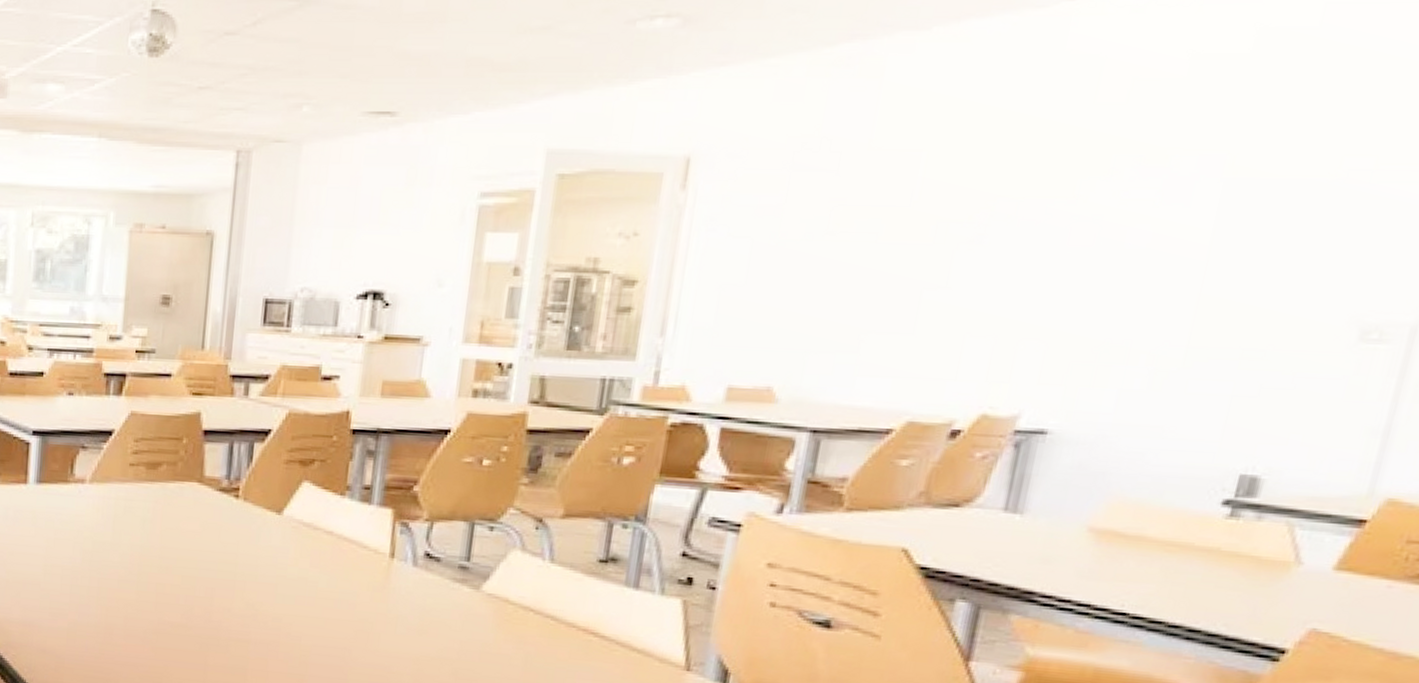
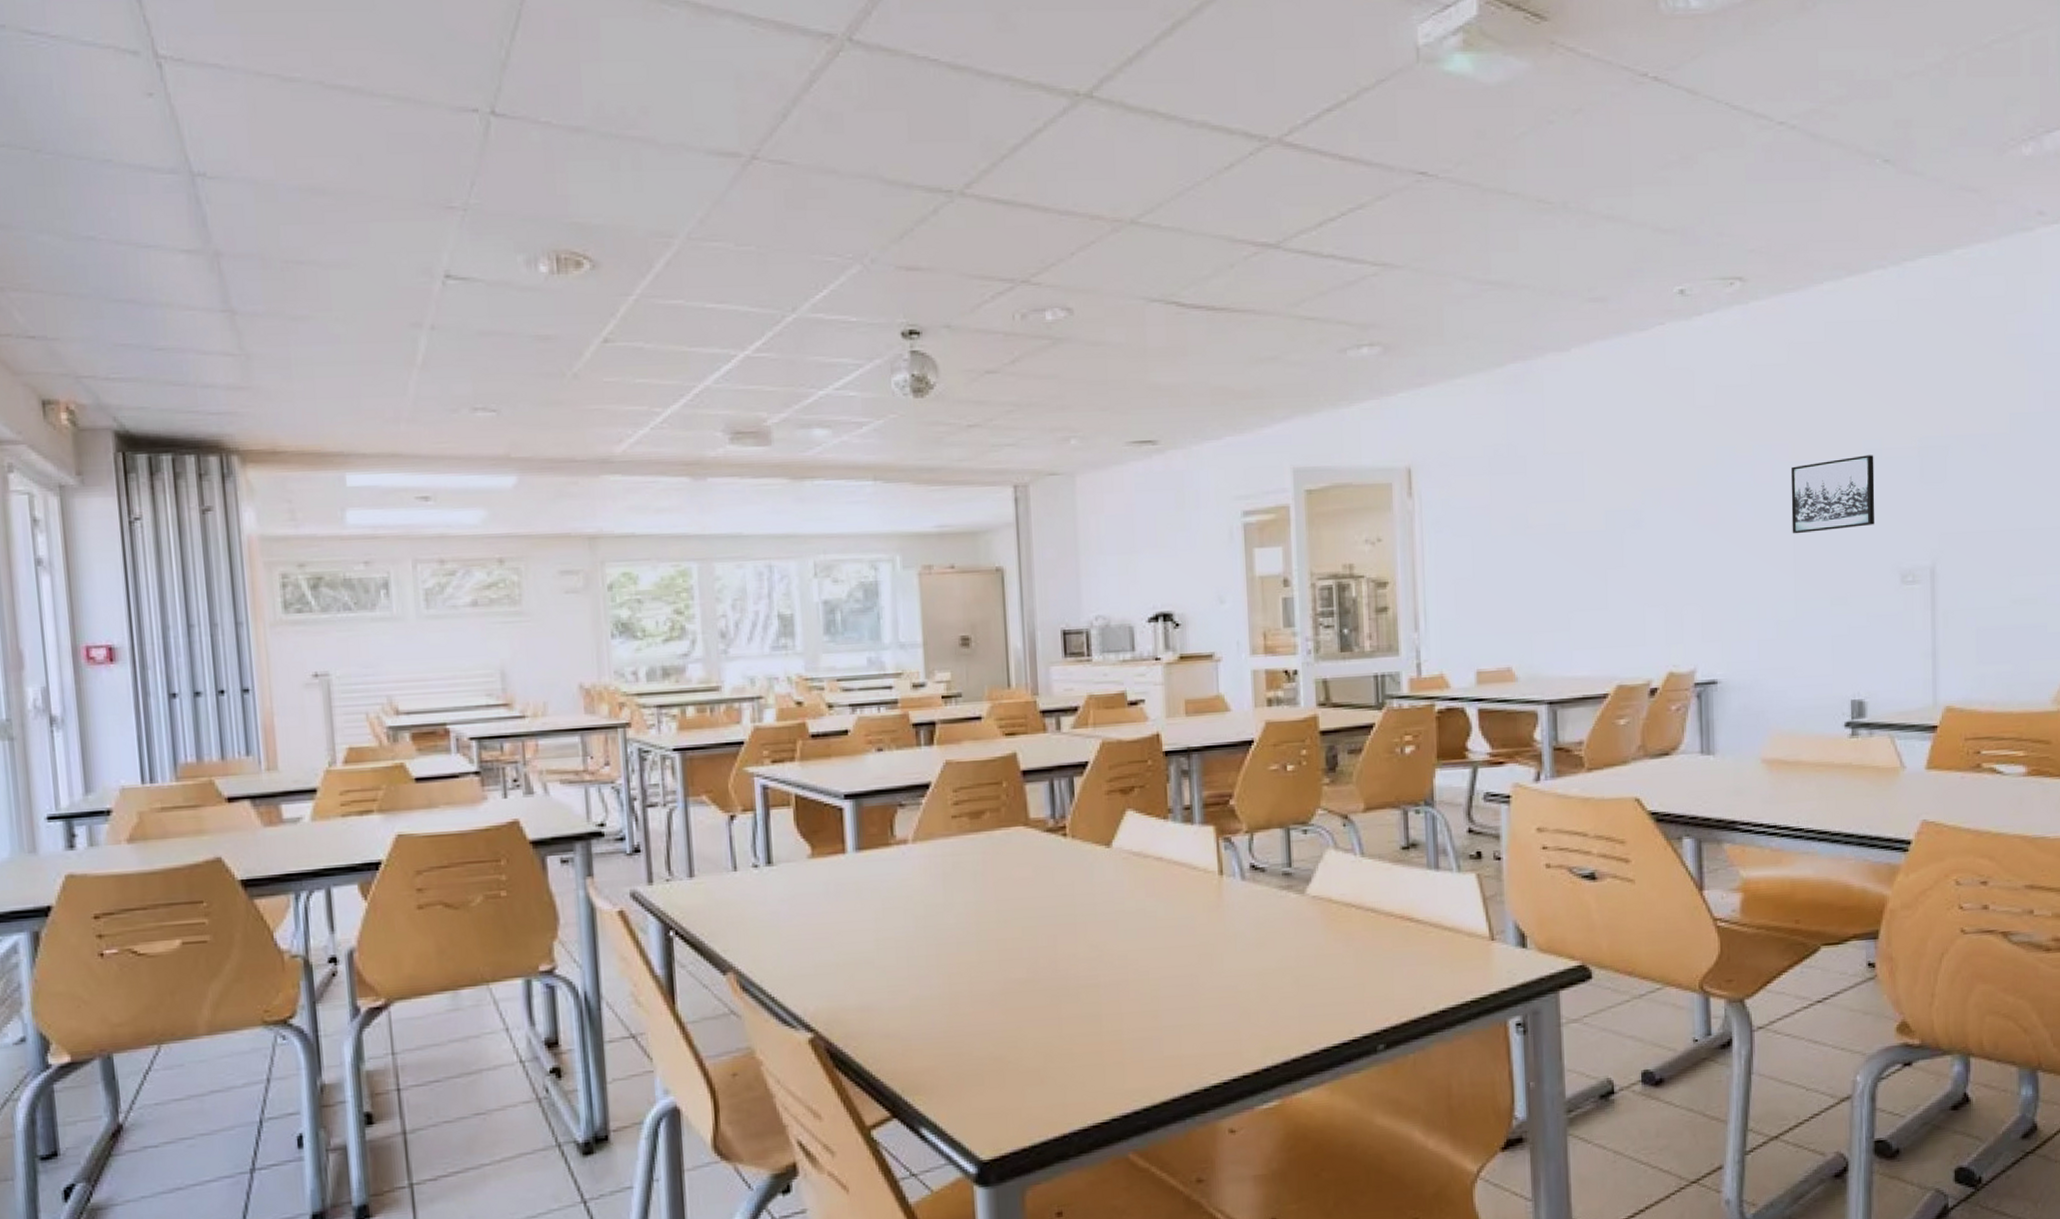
wall art: none [1203,176,1359,268] -> present [1791,455,1875,534]

